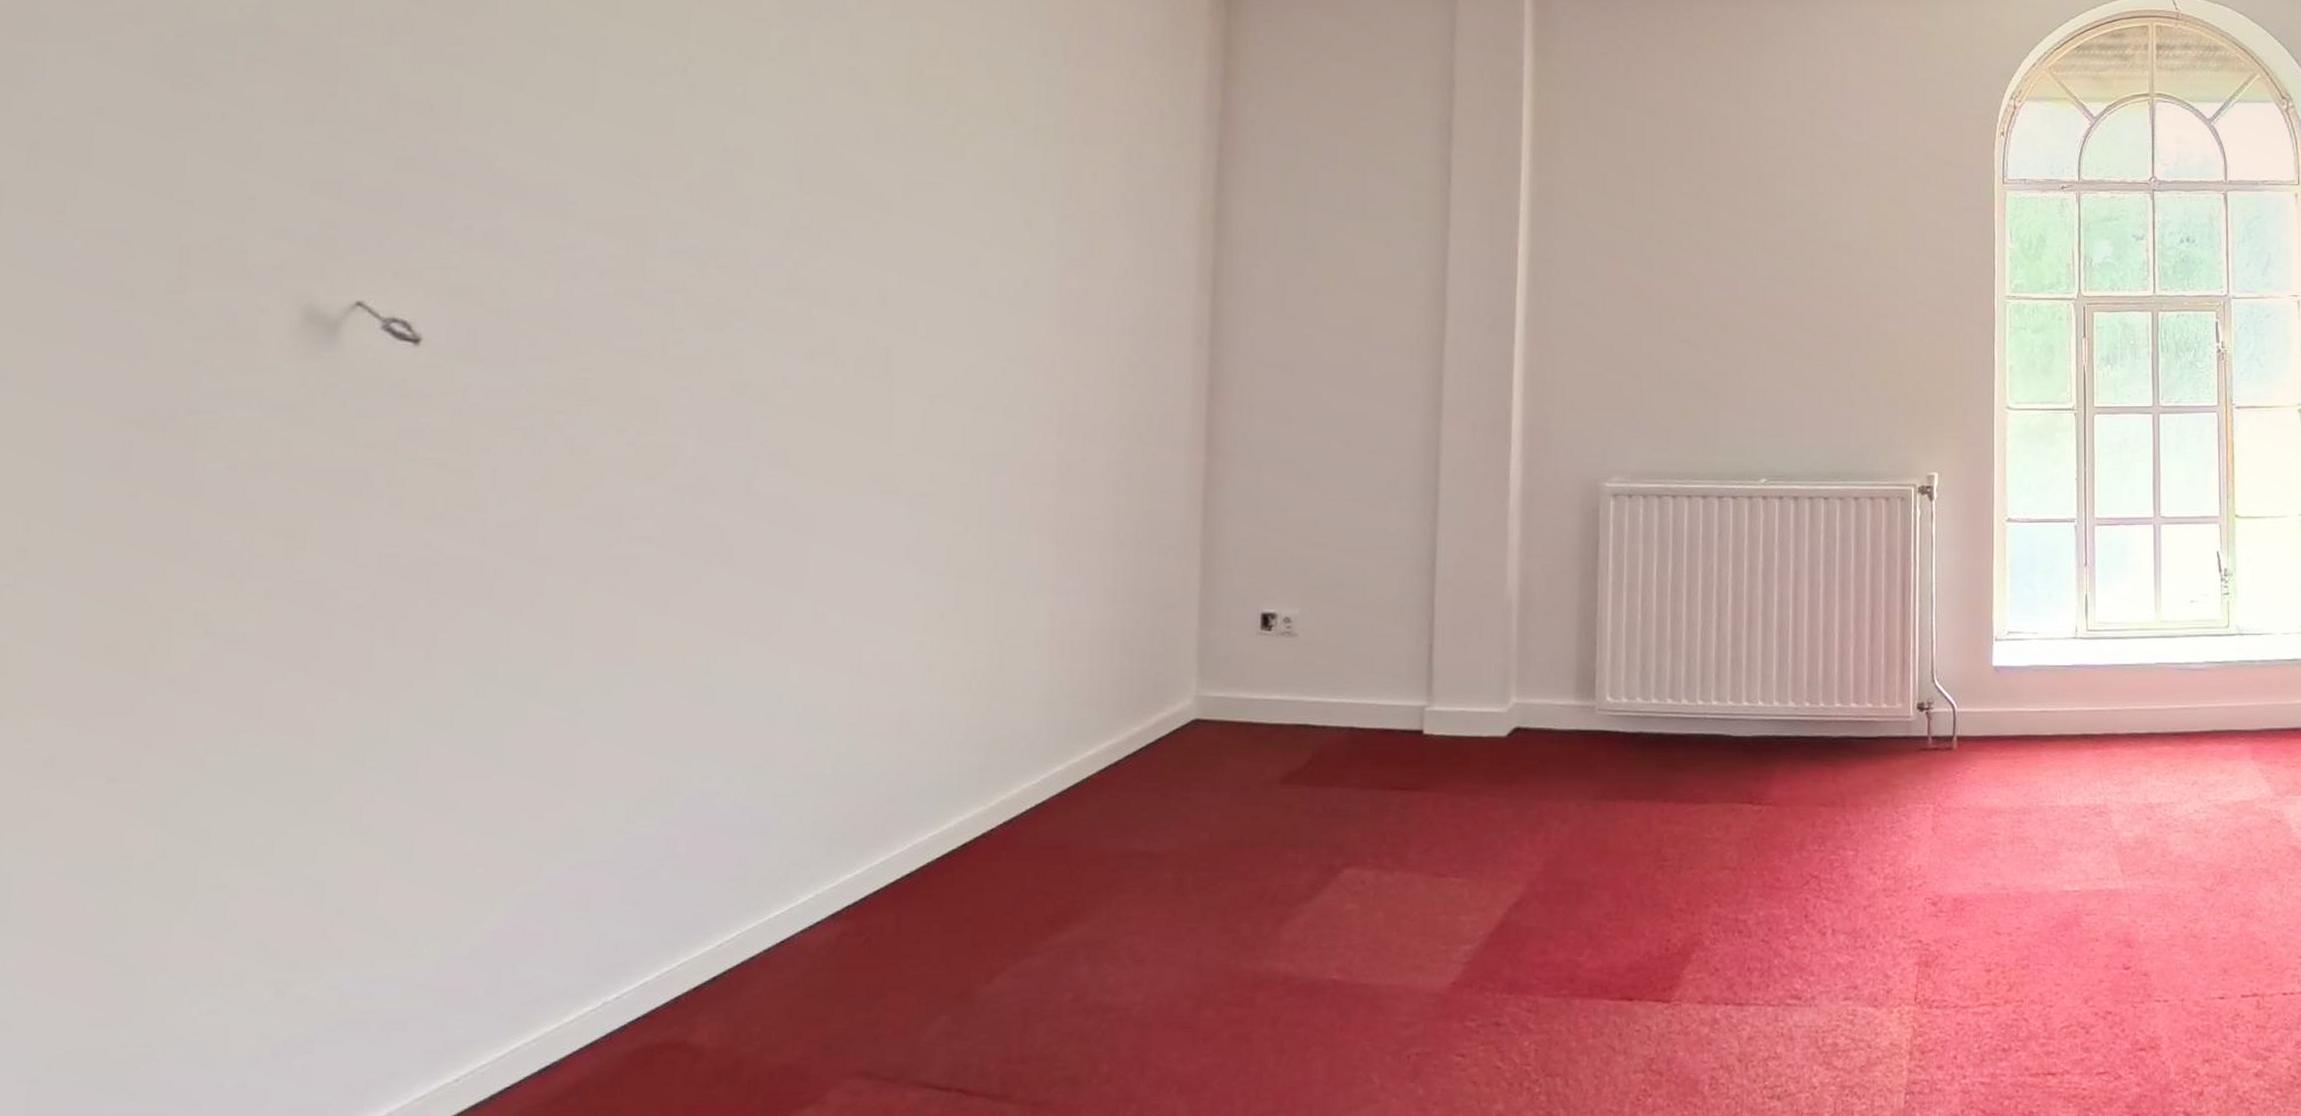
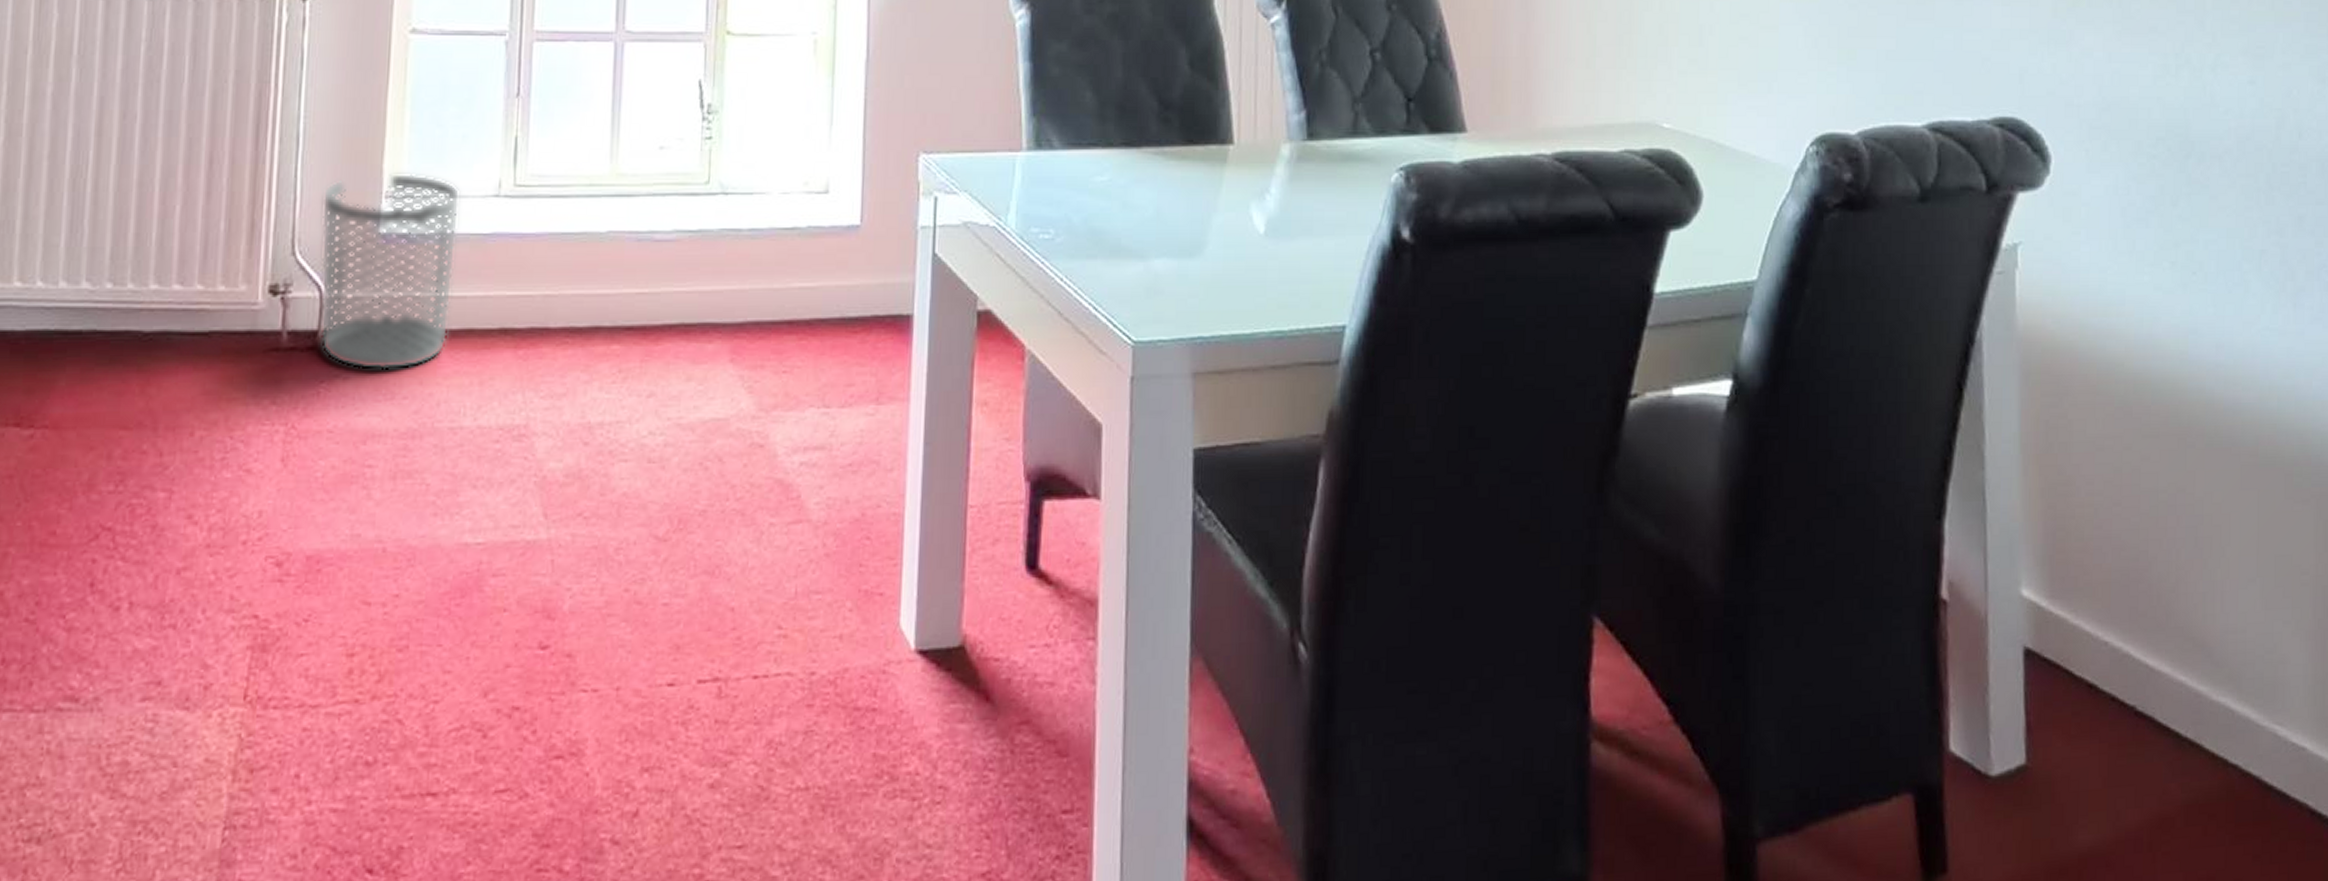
waste bin: none [1951,622,2049,764] -> present [320,172,461,370]

